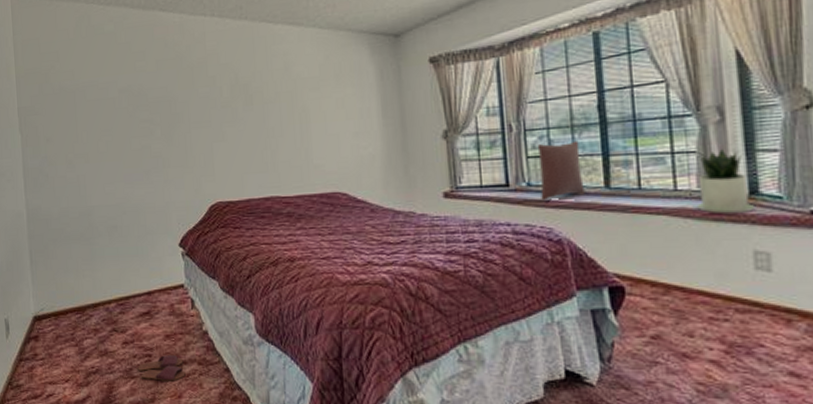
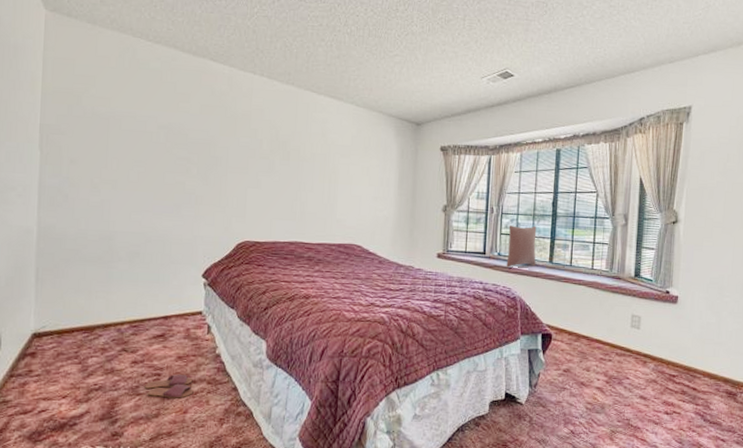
planter: present [696,149,754,215] -> none [603,244,636,289]

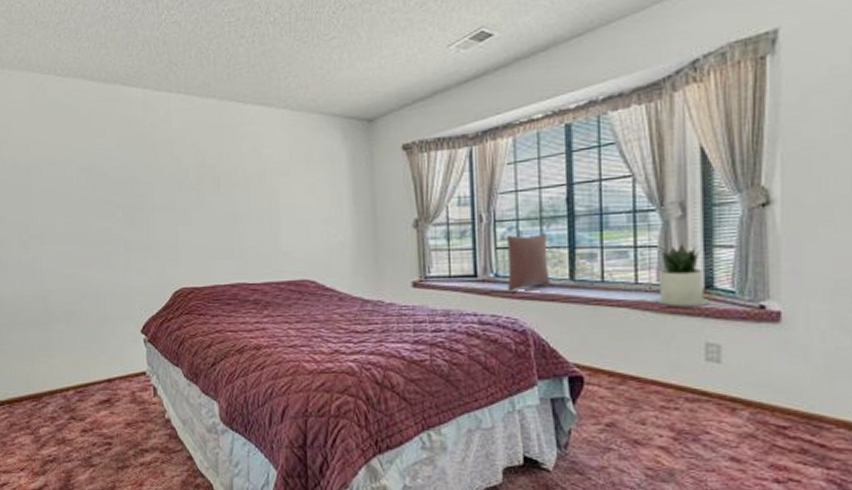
slippers: present [144,374,194,398] -> none [97,443,147,469]
planter: none [603,244,636,289] -> present [655,244,708,308]

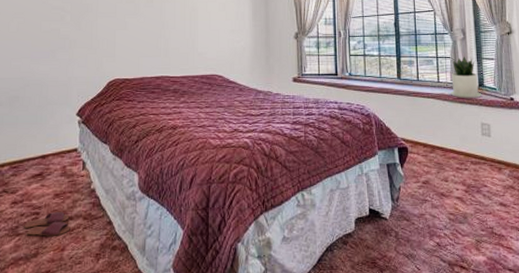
slippers: none [97,443,147,469] -> present [24,212,71,236]
pillow: present [506,232,550,292] -> none [356,46,385,86]

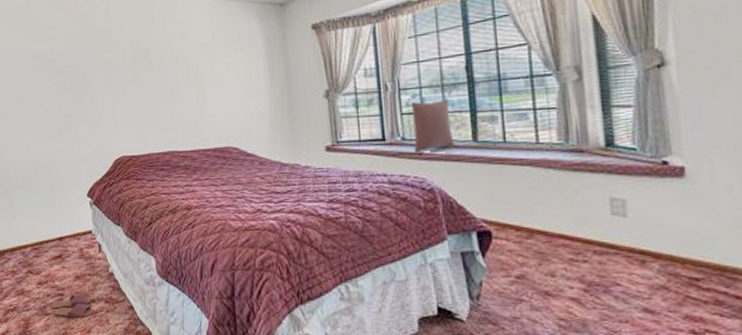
pillow: none [356,46,385,86] -> present [410,98,455,153]
planter: present [450,57,481,99] -> none [557,105,610,165]

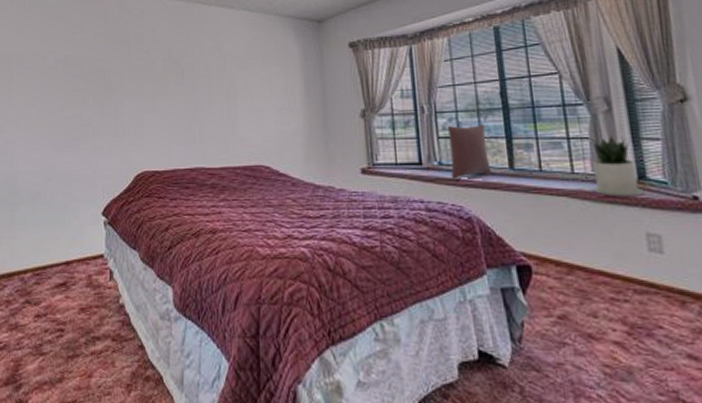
slippers: present [51,294,94,318] -> none [48,330,98,359]
planter: none [557,105,610,165] -> present [592,136,644,198]

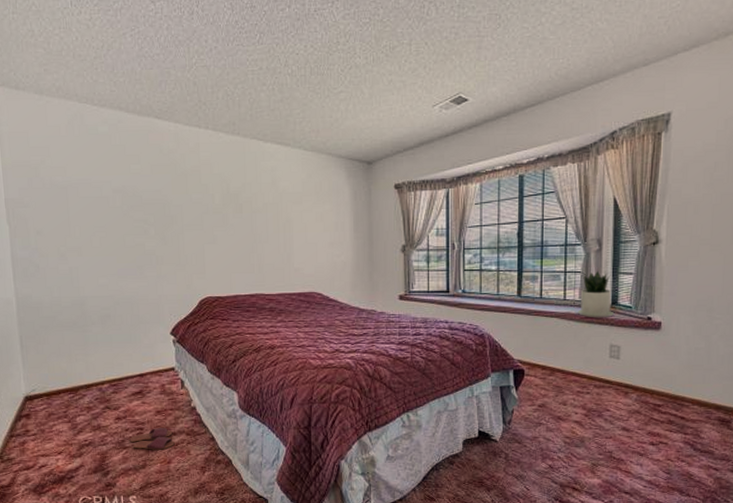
slippers: none [48,330,98,359] -> present [130,428,175,450]
pillow: present [447,124,492,179] -> none [472,259,503,304]

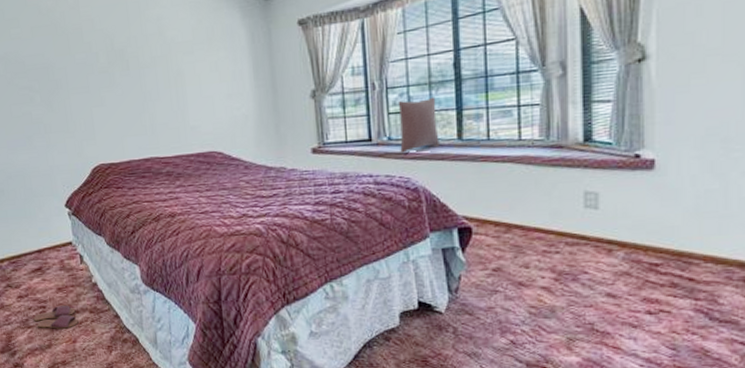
pillow: none [472,259,503,304] -> present [398,96,440,153]
planter: present [577,271,614,318] -> none [537,101,587,161]

